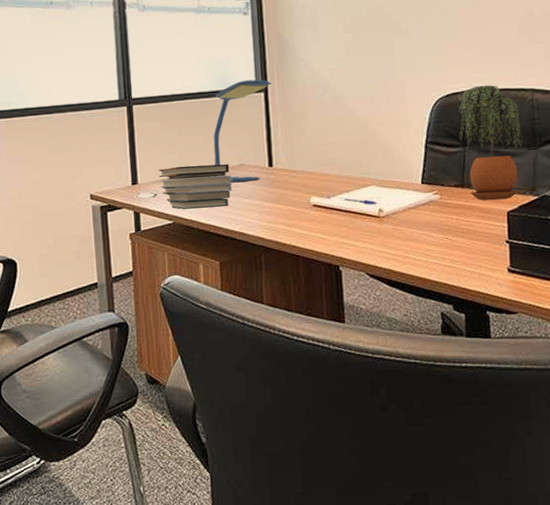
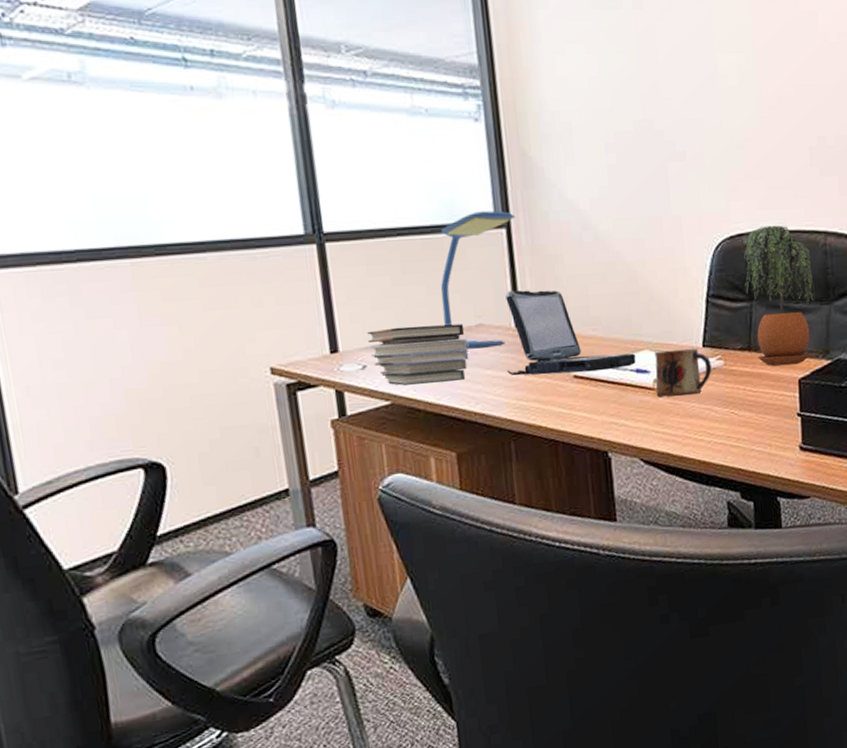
laptop: none [261,138,365,204] -> present [505,289,636,376]
mug: none [380,184,429,224] -> present [654,348,712,397]

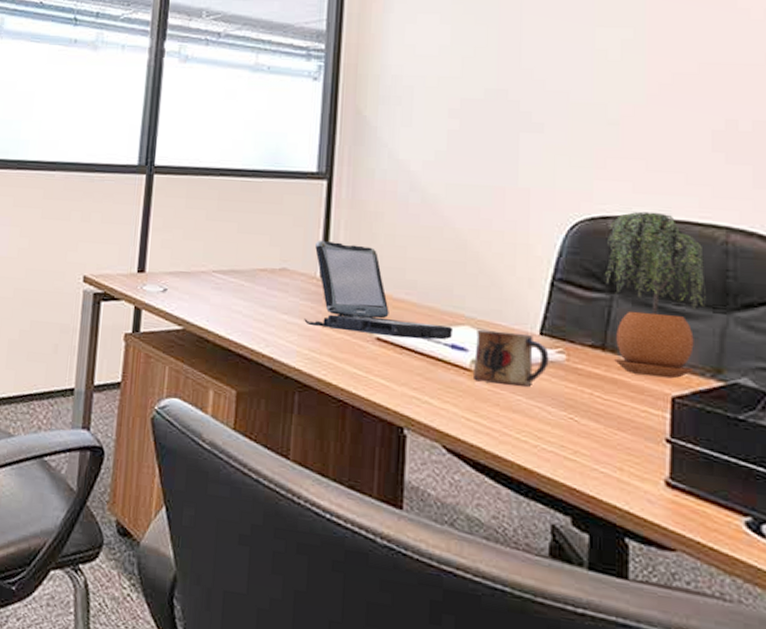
book stack: present [367,324,469,386] -> none [174,258,268,320]
desk lamp: present [440,210,516,349] -> none [245,161,340,293]

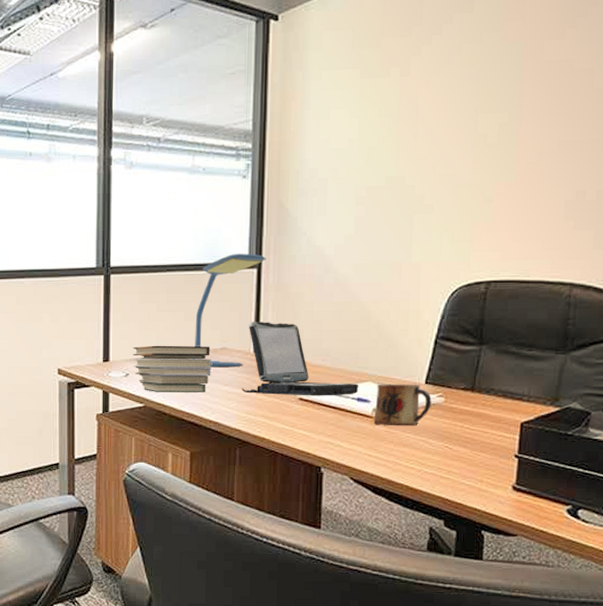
book stack: none [174,258,268,320] -> present [133,345,212,392]
desk lamp: none [245,161,340,293] -> present [192,253,267,368]
potted plant: present [604,211,706,379] -> none [475,275,552,409]

